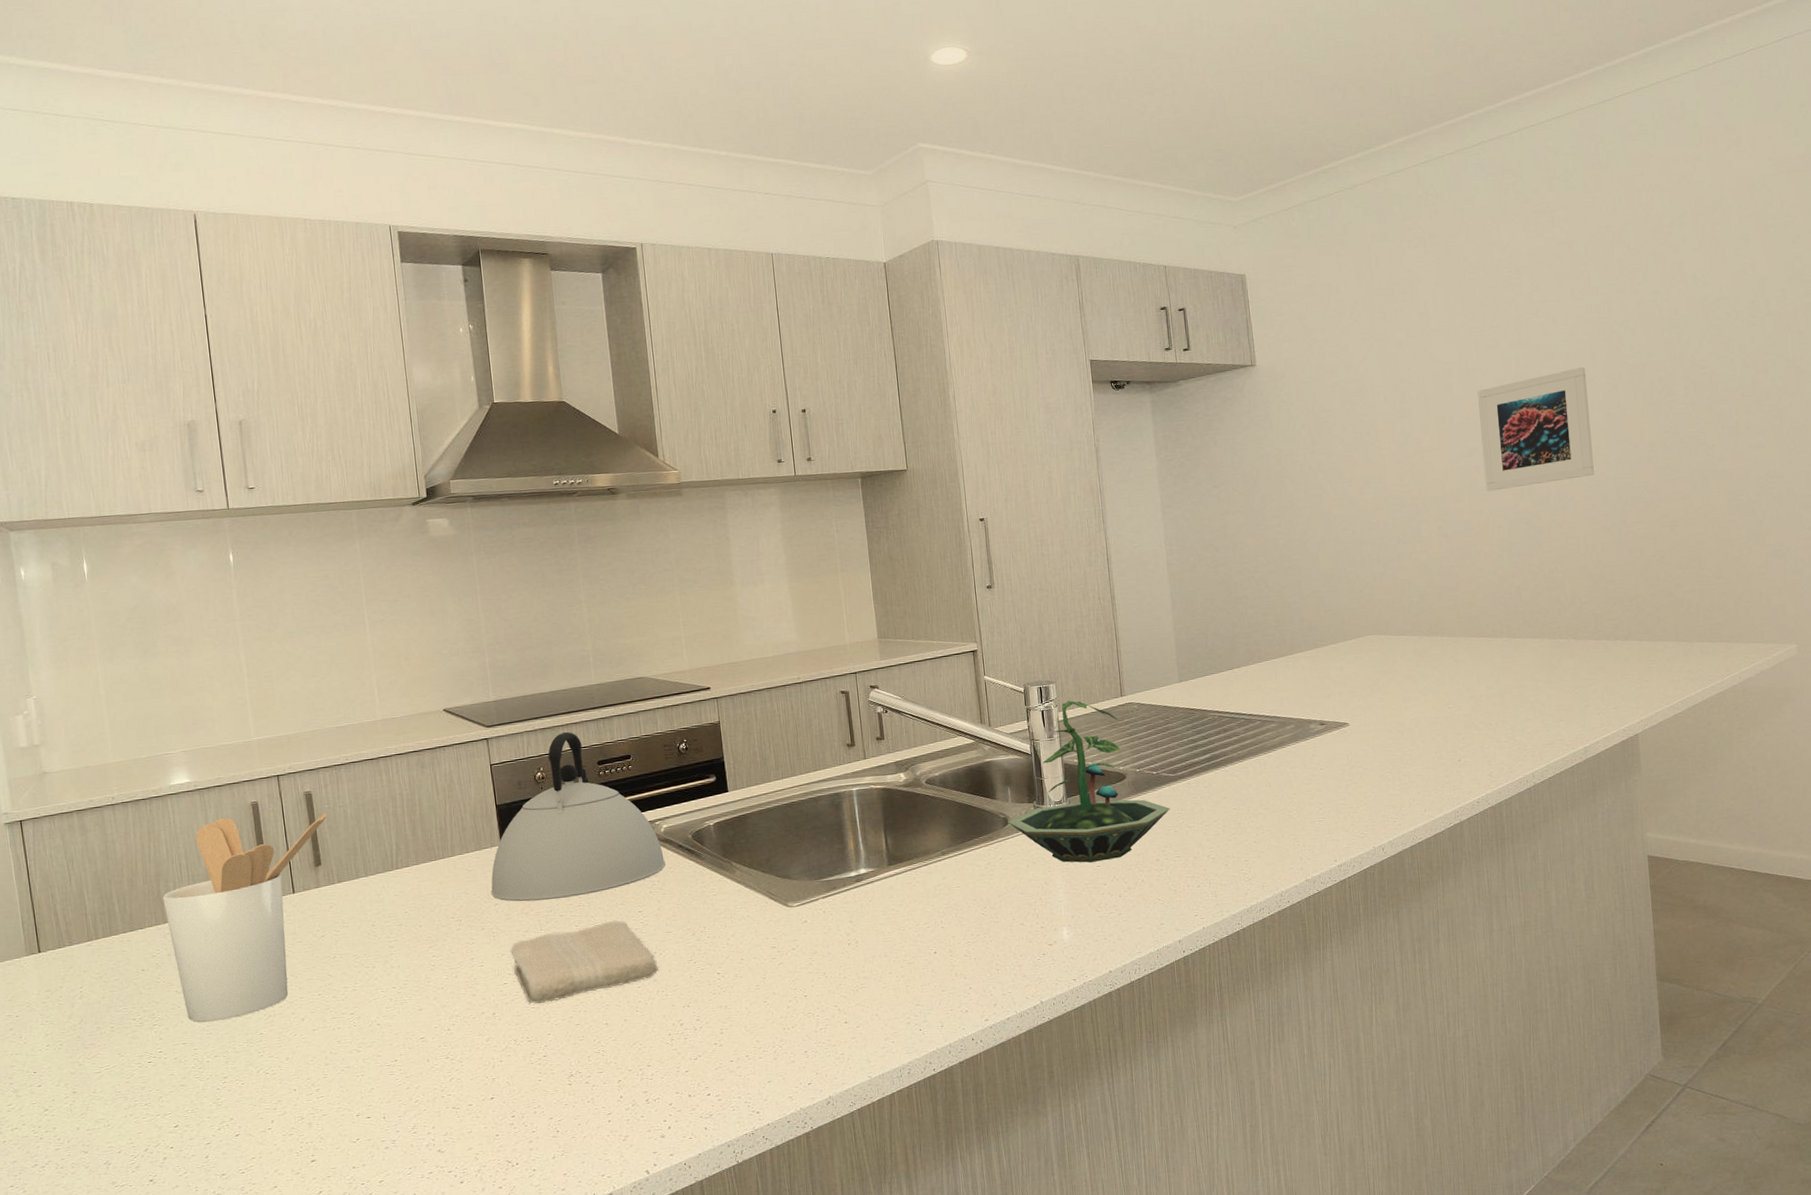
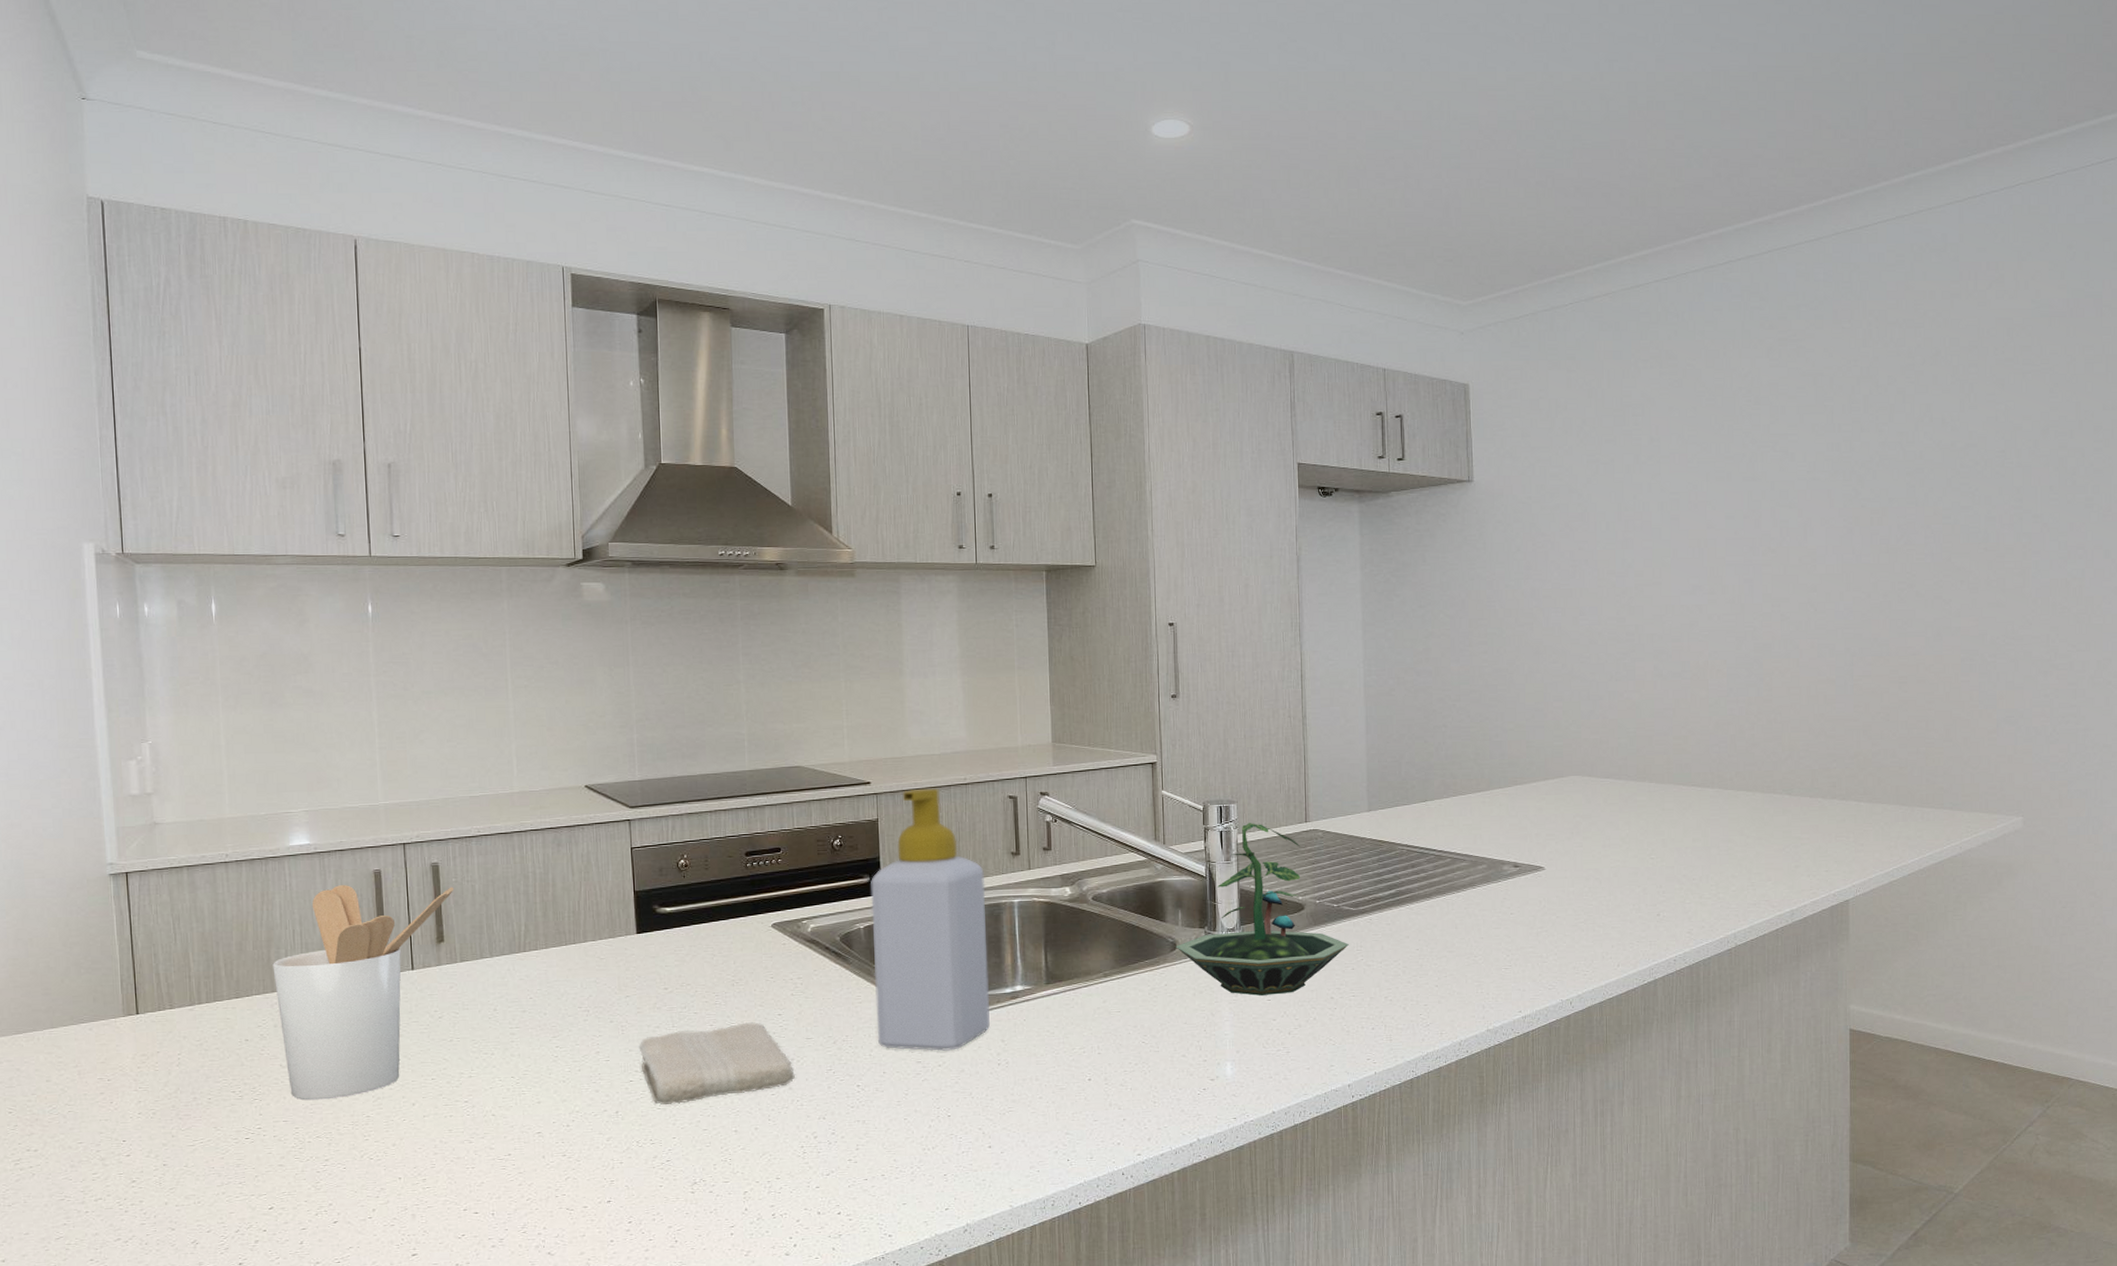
kettle: present [491,731,666,902] -> none [622,818,810,996]
soap bottle: none [717,689,838,937] -> present [871,788,990,1052]
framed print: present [1478,367,1594,491] -> none [1706,507,1823,632]

